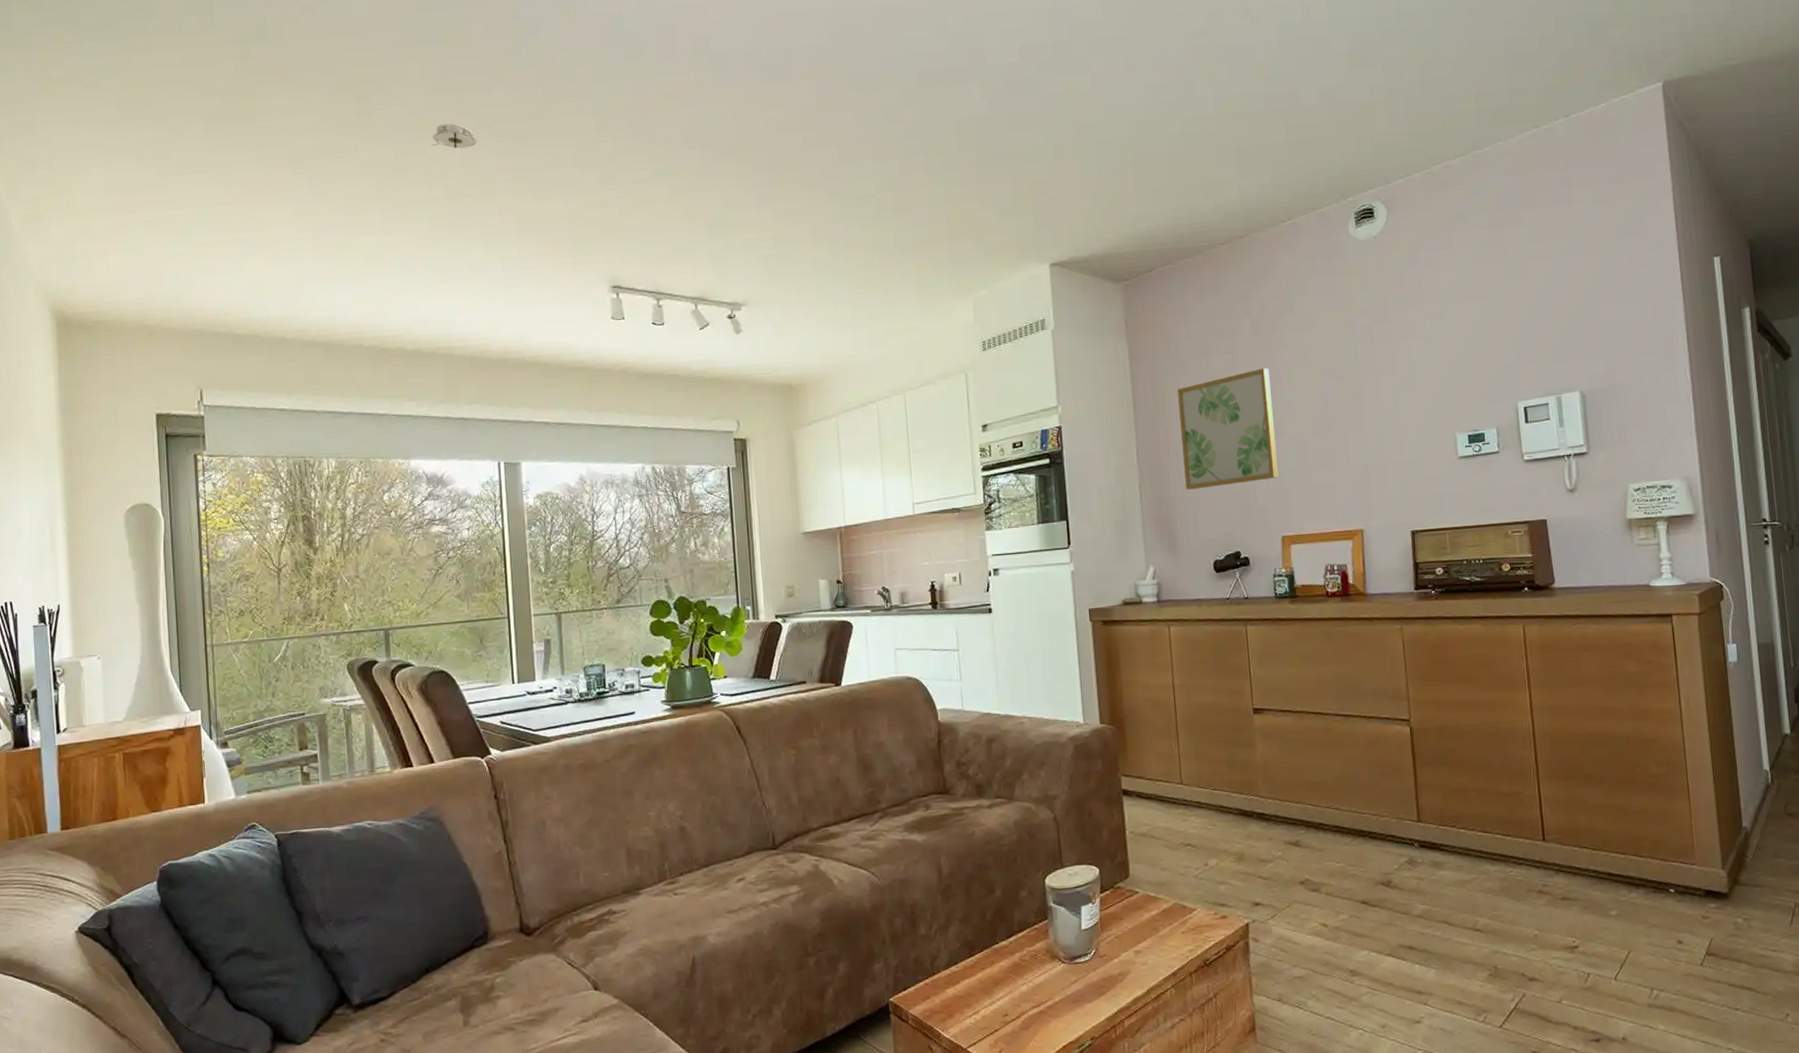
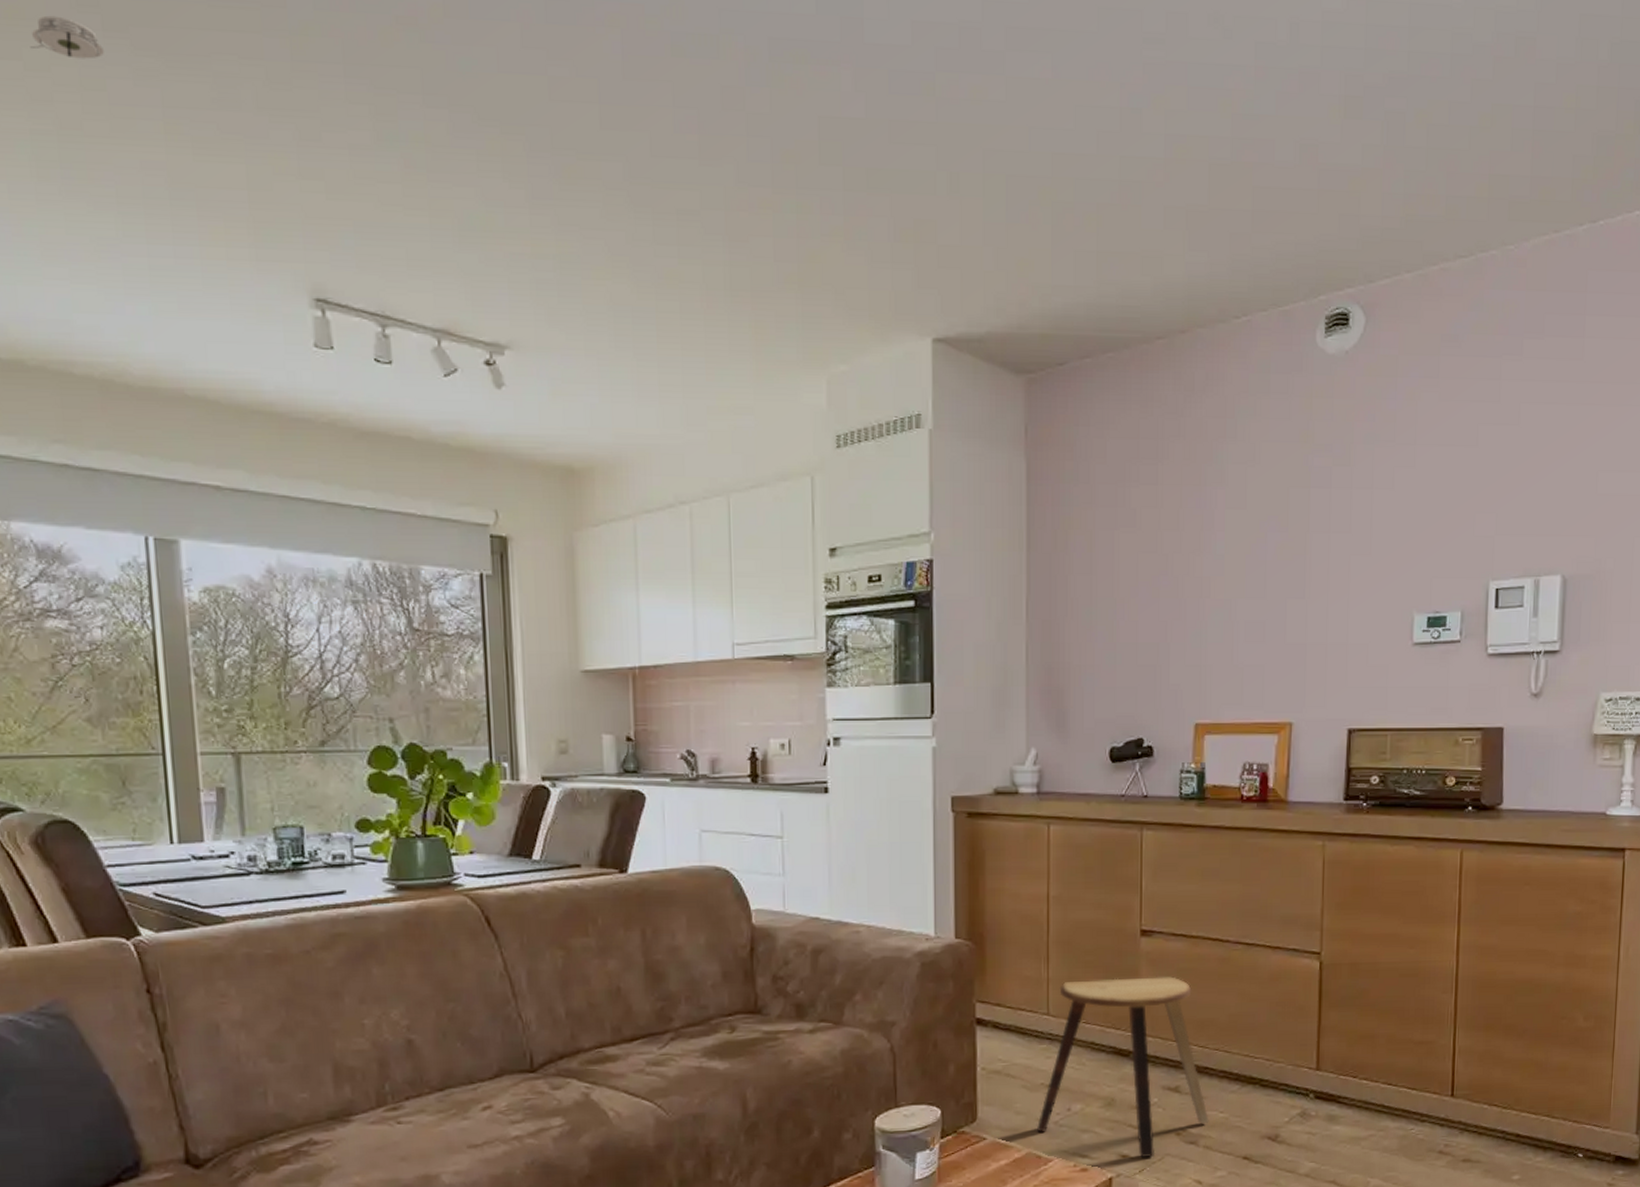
wall art: present [1177,367,1279,490] -> none [1084,507,1200,656]
stool: none [1180,746,1328,905] -> present [1037,976,1209,1158]

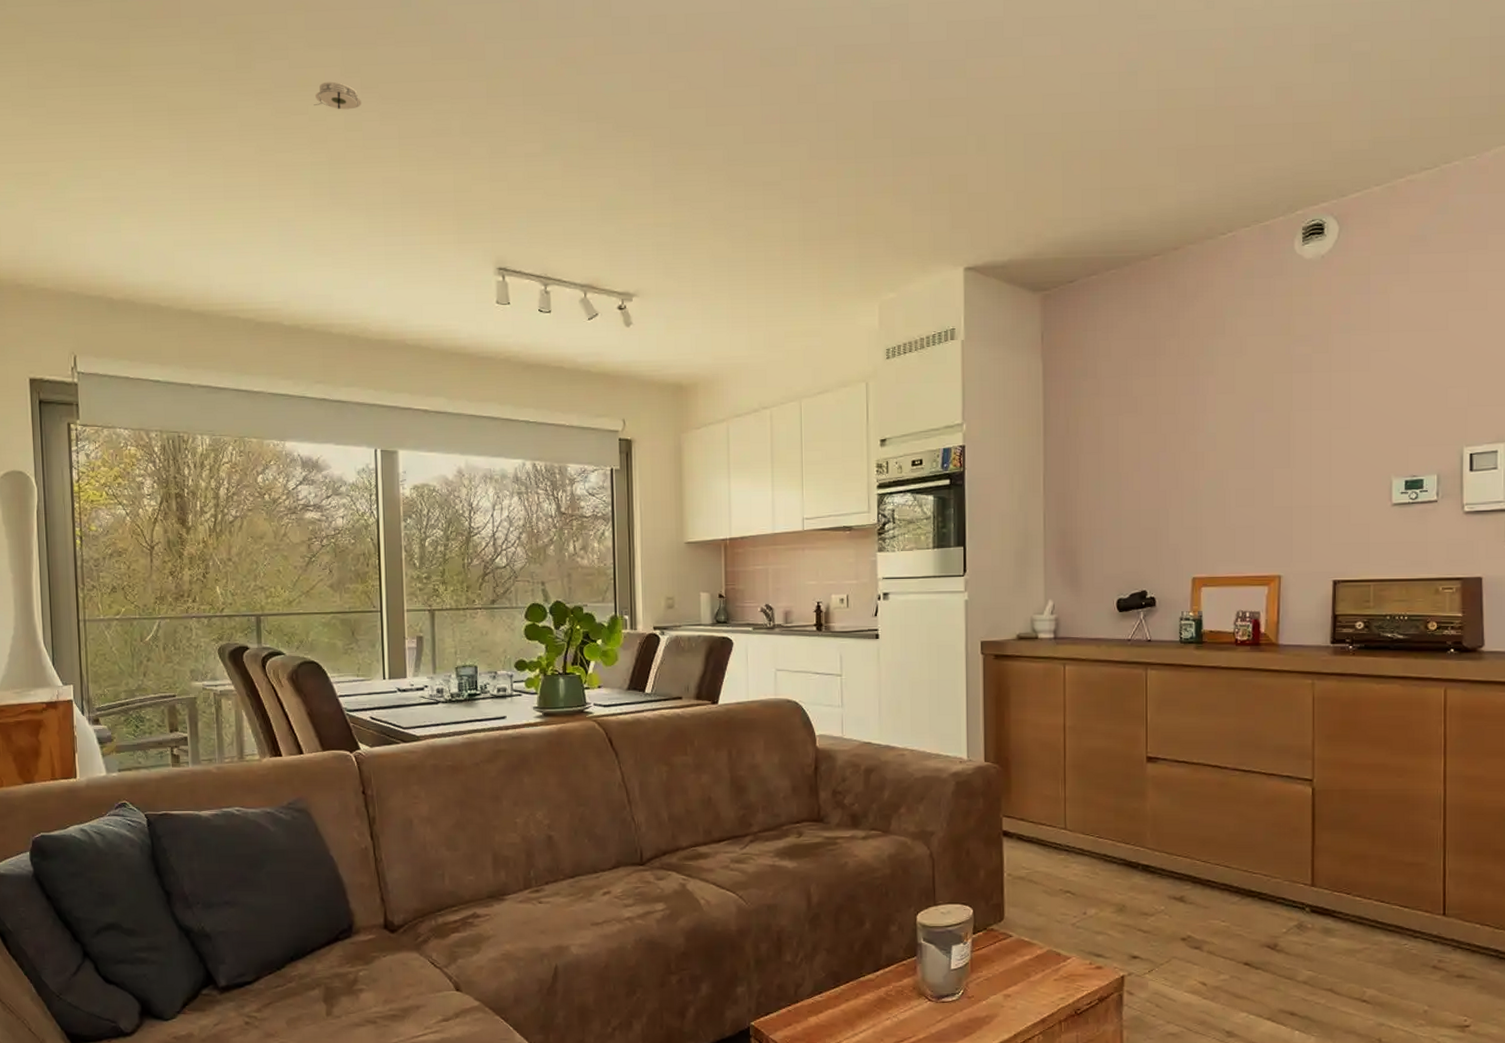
stool: present [1037,976,1209,1158] -> none [1057,798,1212,960]

